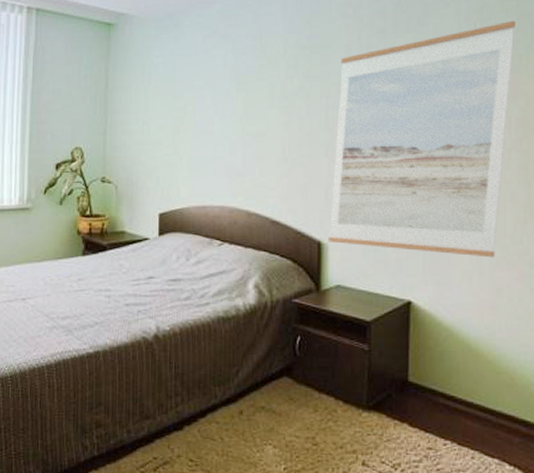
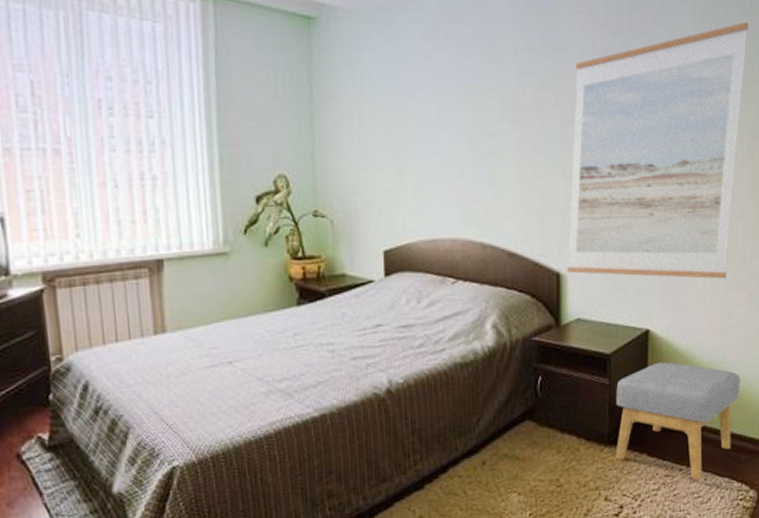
footstool: none [374,334,511,457] -> present [615,362,740,480]

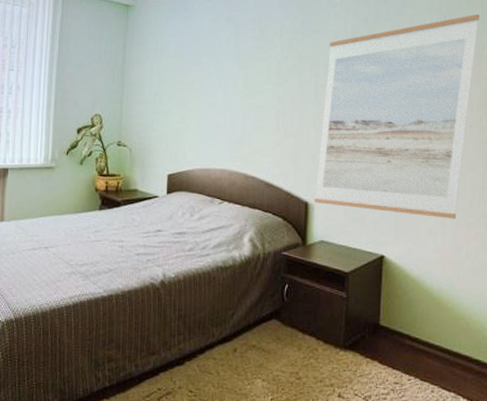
footstool: present [615,362,740,480] -> none [349,284,468,391]

